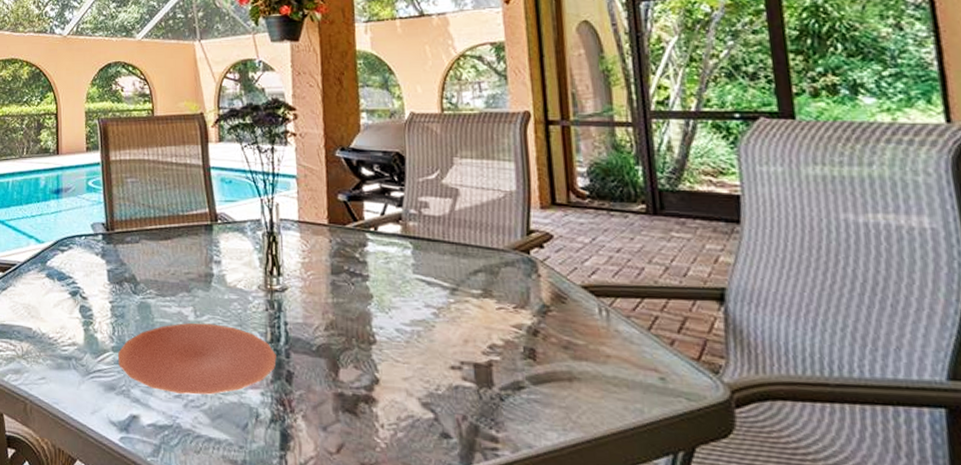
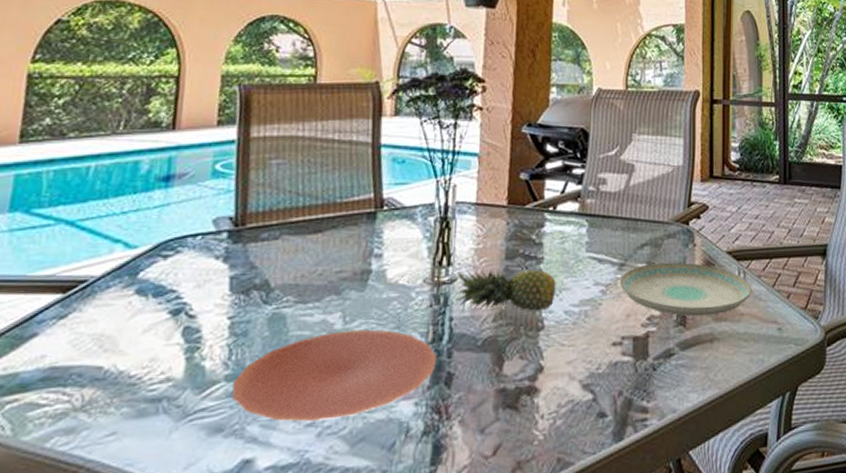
fruit: none [288,279,385,326] -> present [455,268,556,312]
plate: none [452,291,619,353] -> present [619,262,752,316]

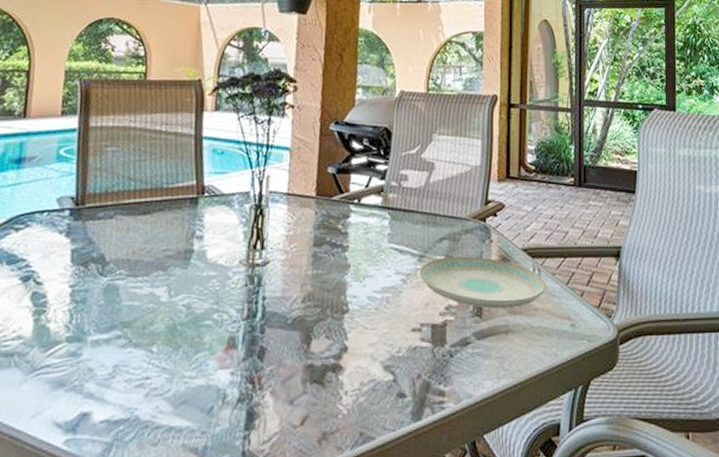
plate: present [232,329,437,422] -> none [72,303,251,382]
fruit: present [455,268,556,312] -> none [267,253,360,295]

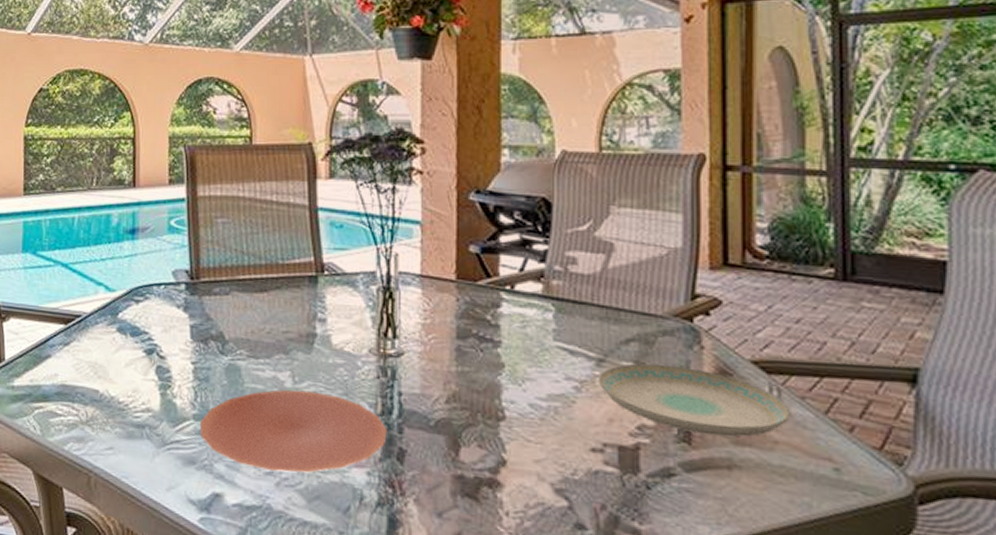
plate: none [72,303,251,382] -> present [200,389,387,473]

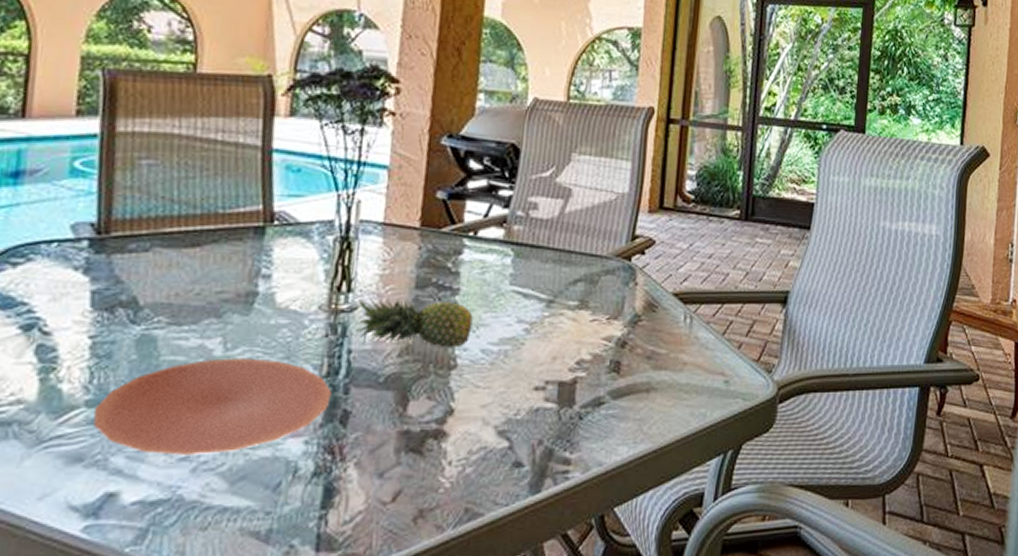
fruit: none [403,343,517,399] -> present [354,296,473,348]
plate: present [597,363,791,437] -> none [546,301,699,363]

